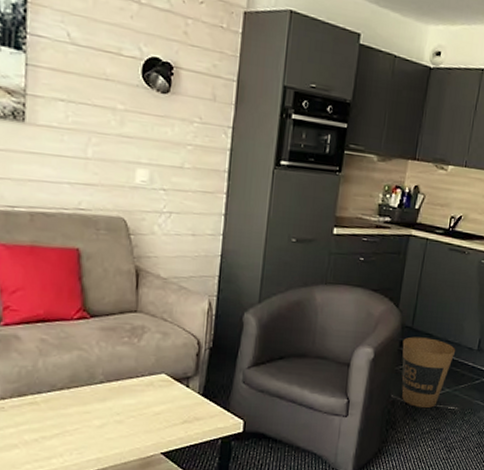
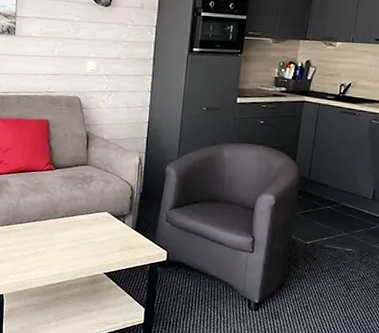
trash can: present [401,336,456,409] -> none [300,186,351,250]

